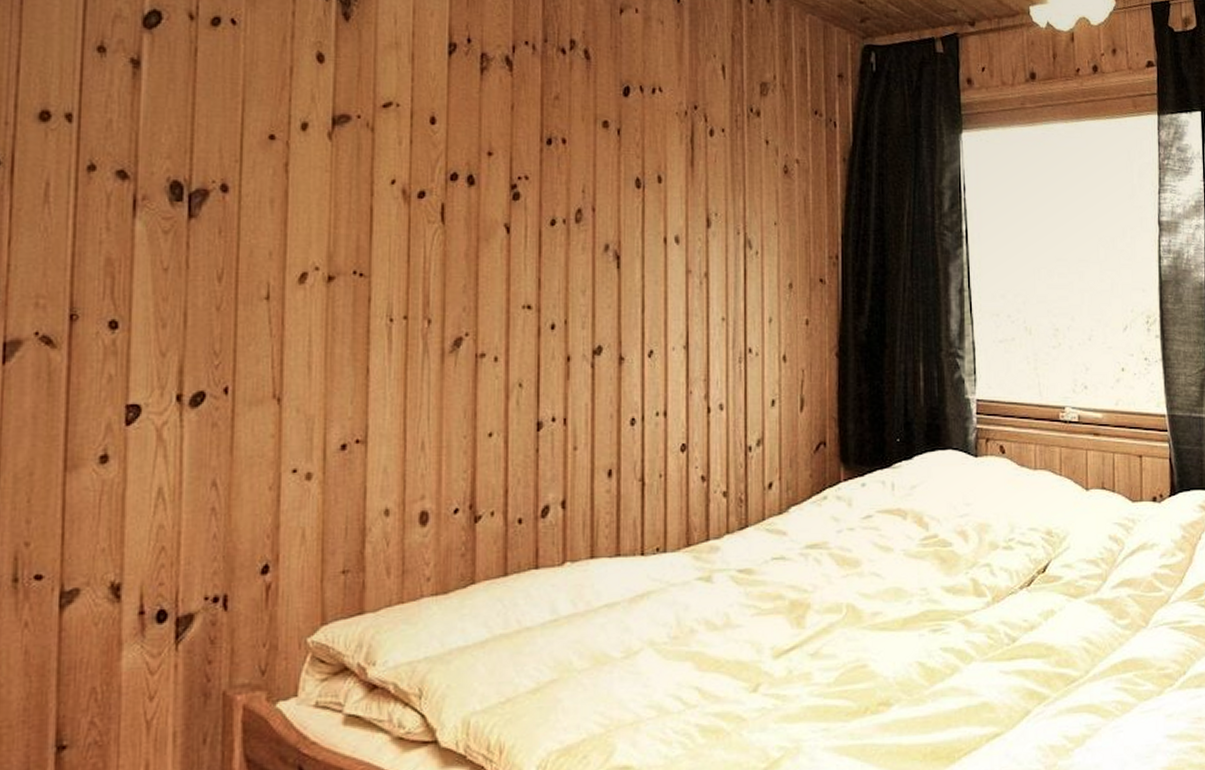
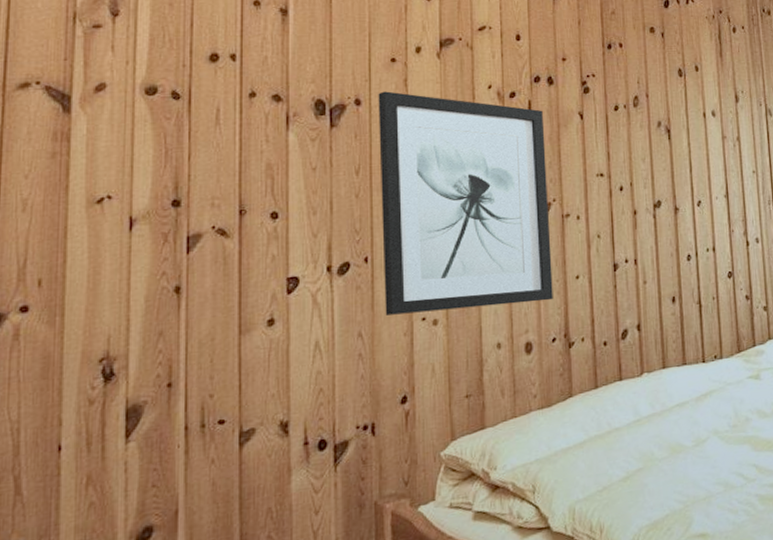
wall art: none [246,177,460,463] -> present [378,91,553,316]

